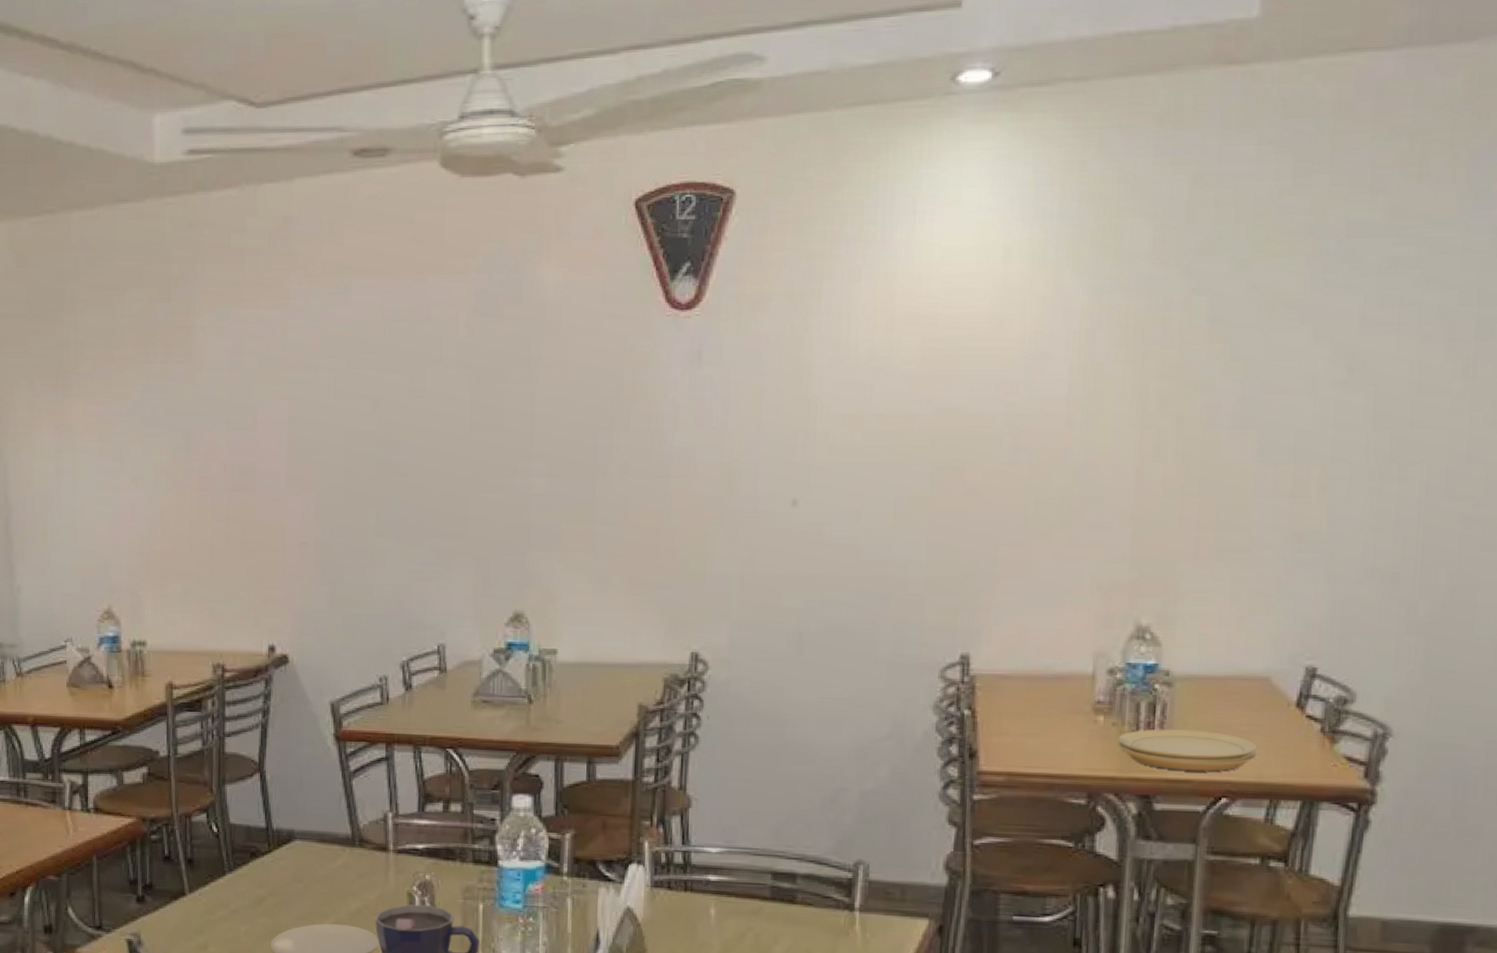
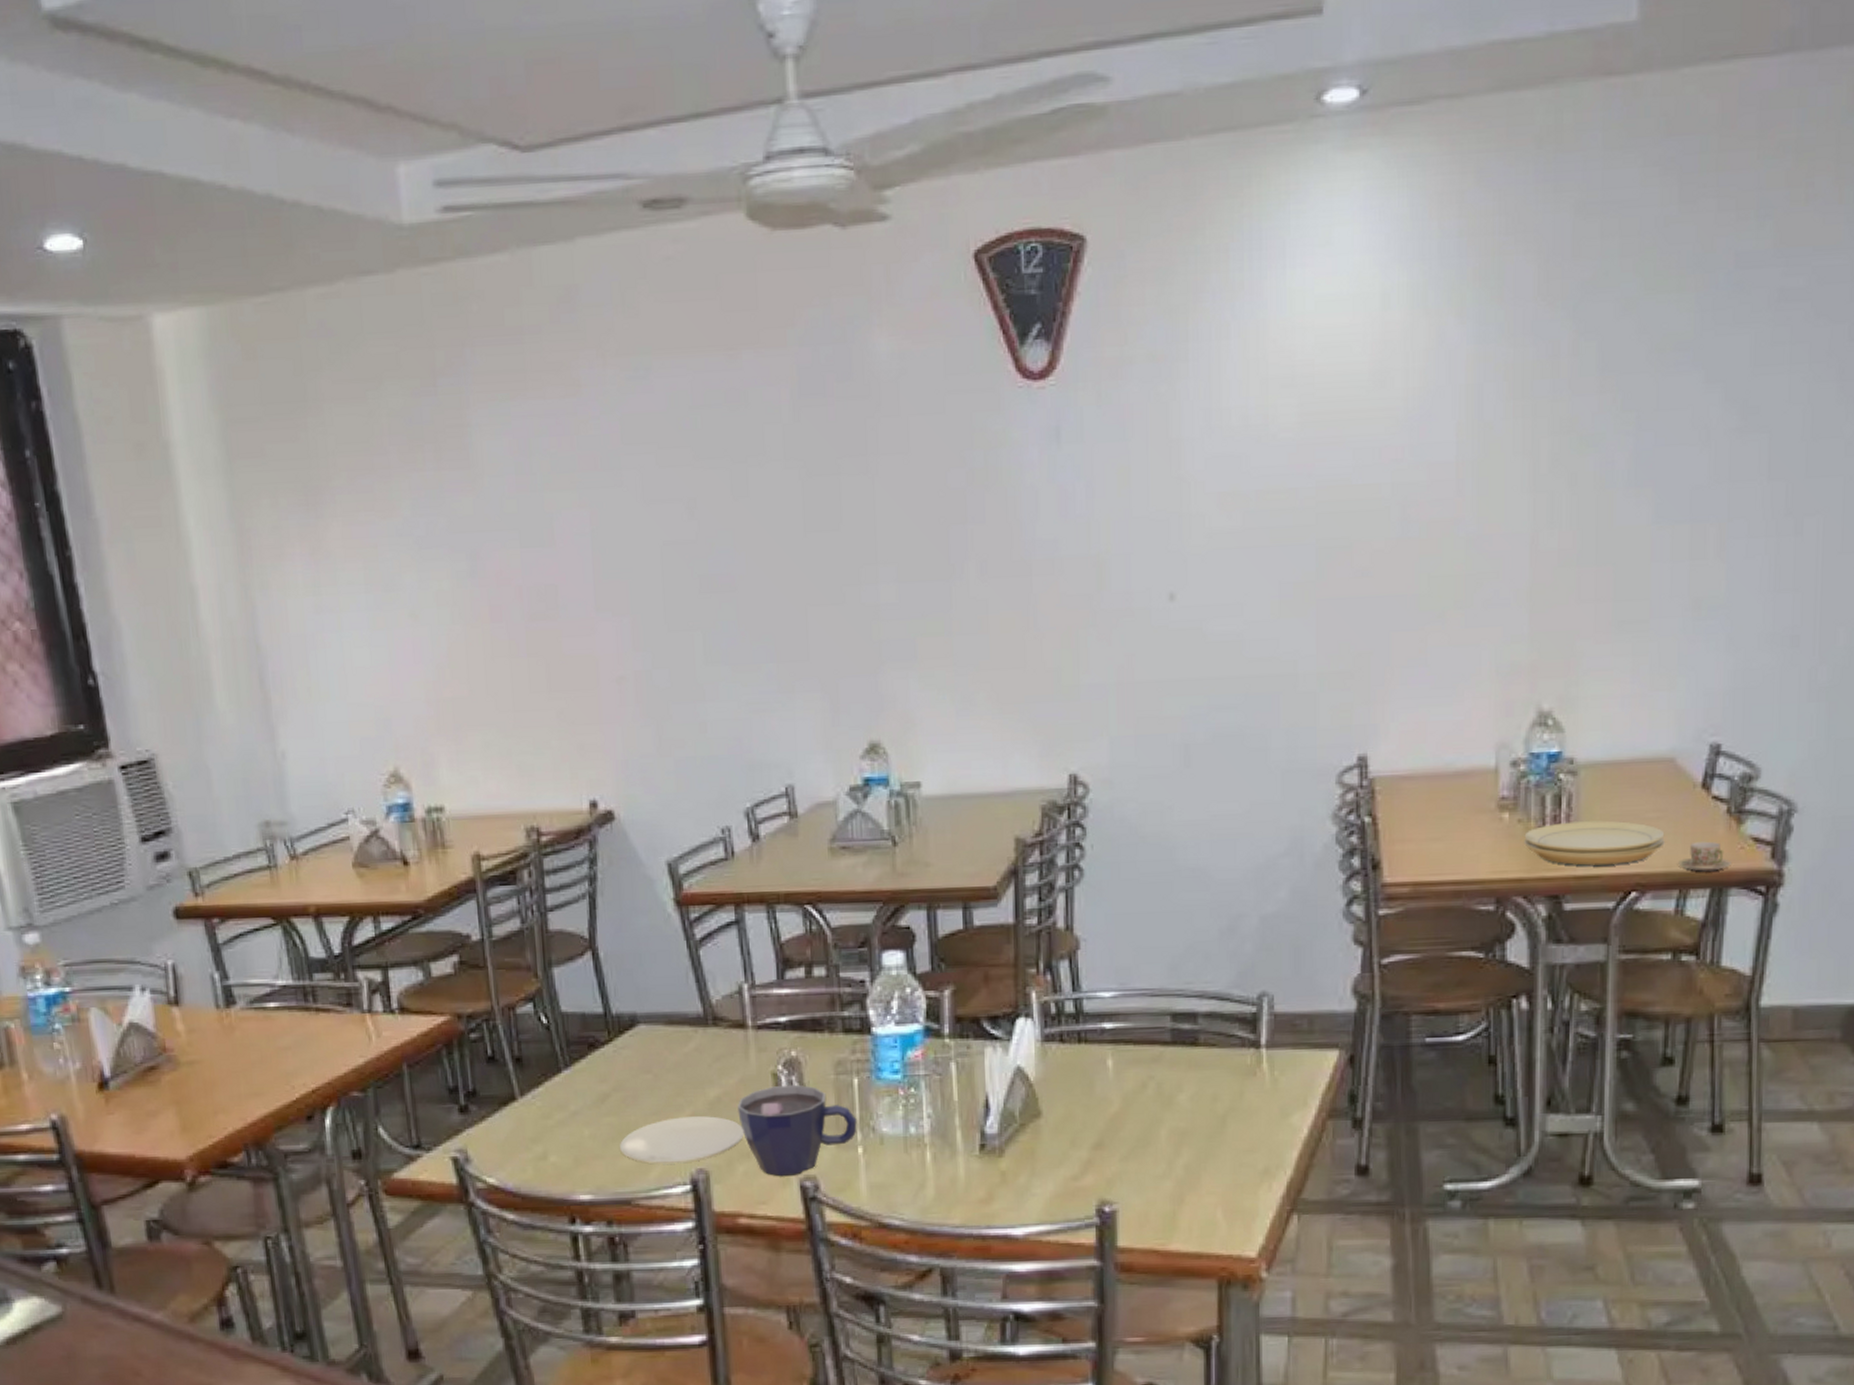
teacup: none [1270,756,1323,785] -> present [1678,841,1731,872]

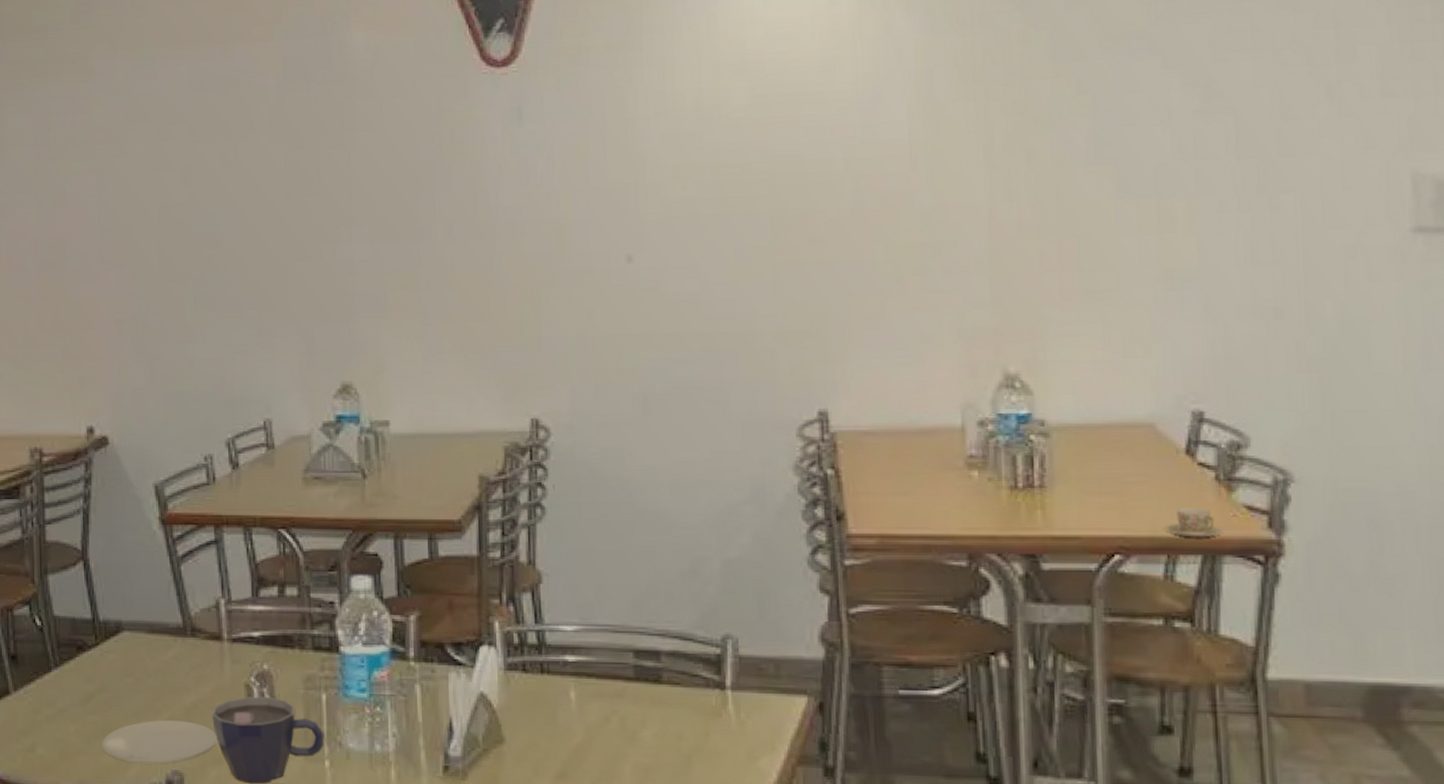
plate: present [1524,820,1665,866] -> none [995,482,1148,526]

